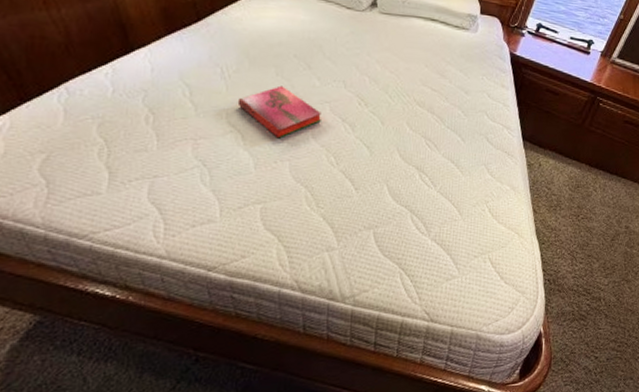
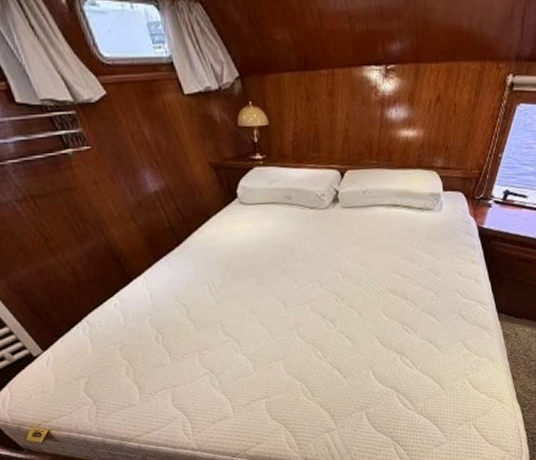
hardback book: present [237,85,321,139] -> none [228,293,304,341]

